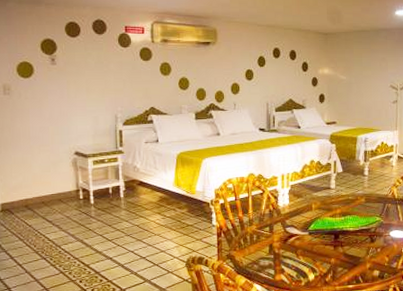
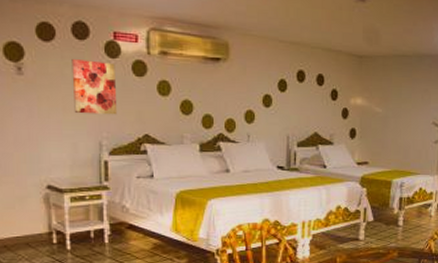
wall art: none [93,50,129,93] -> present [71,59,118,115]

